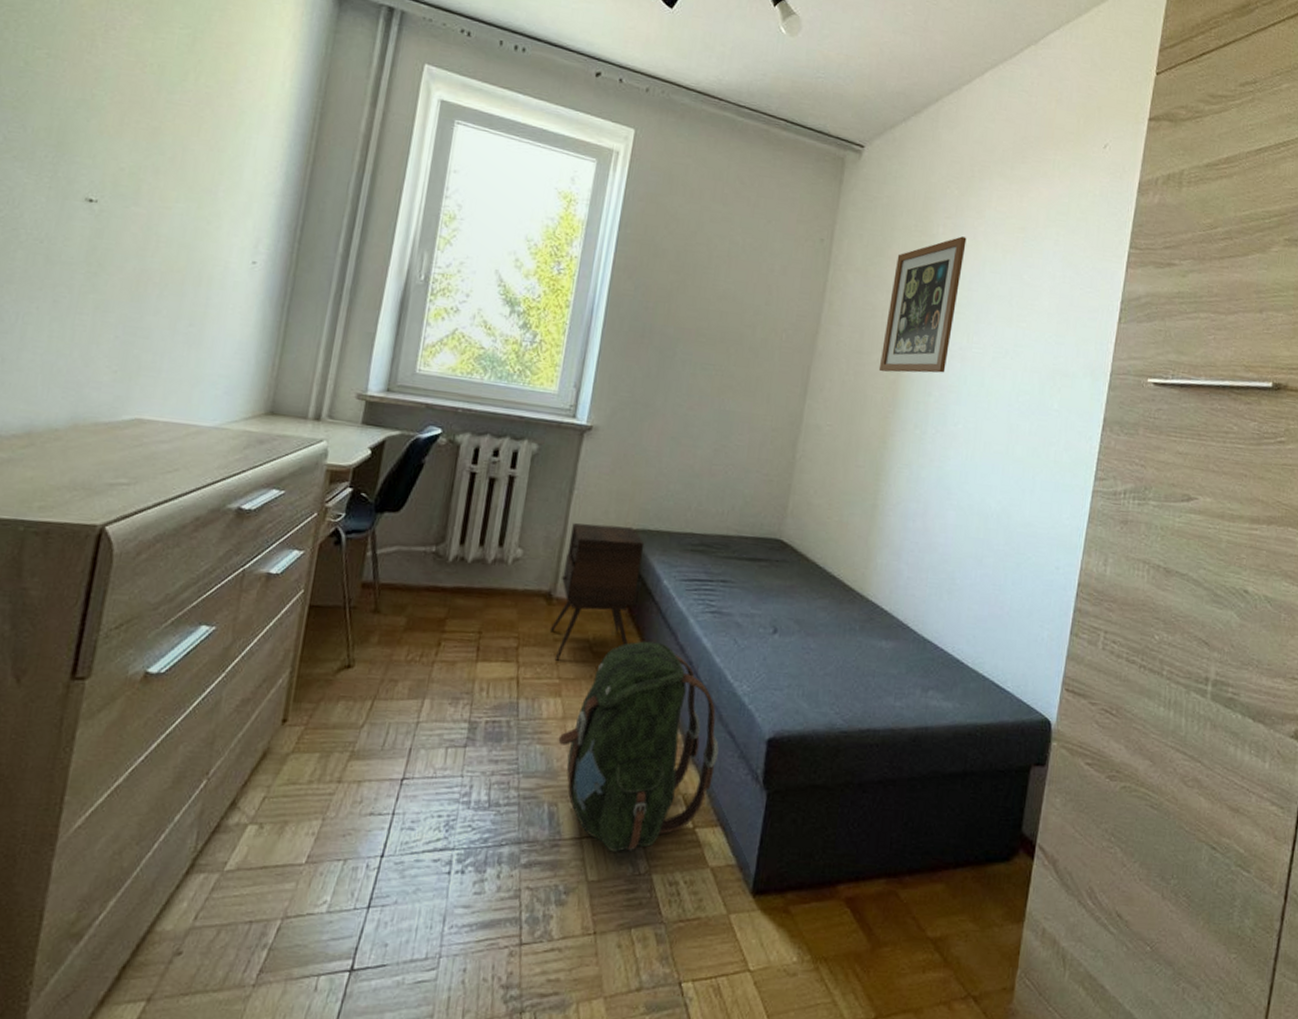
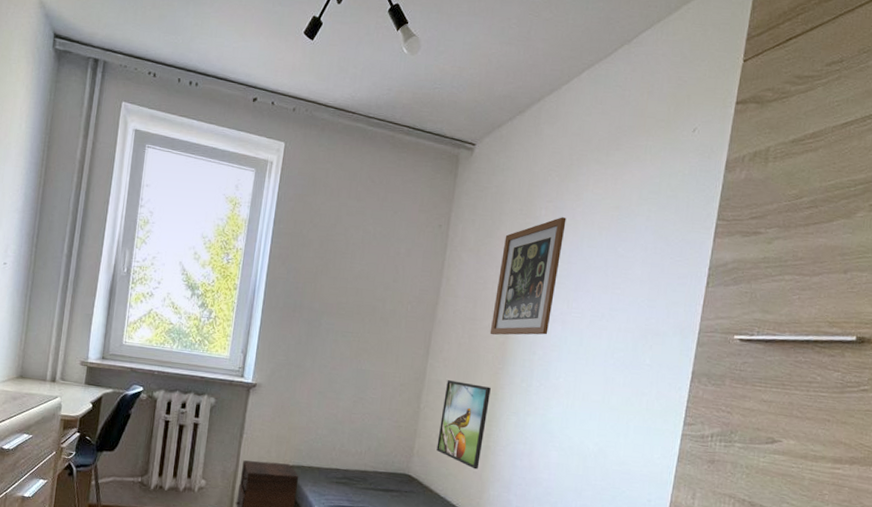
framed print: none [814,425,879,533] -> present [436,380,491,470]

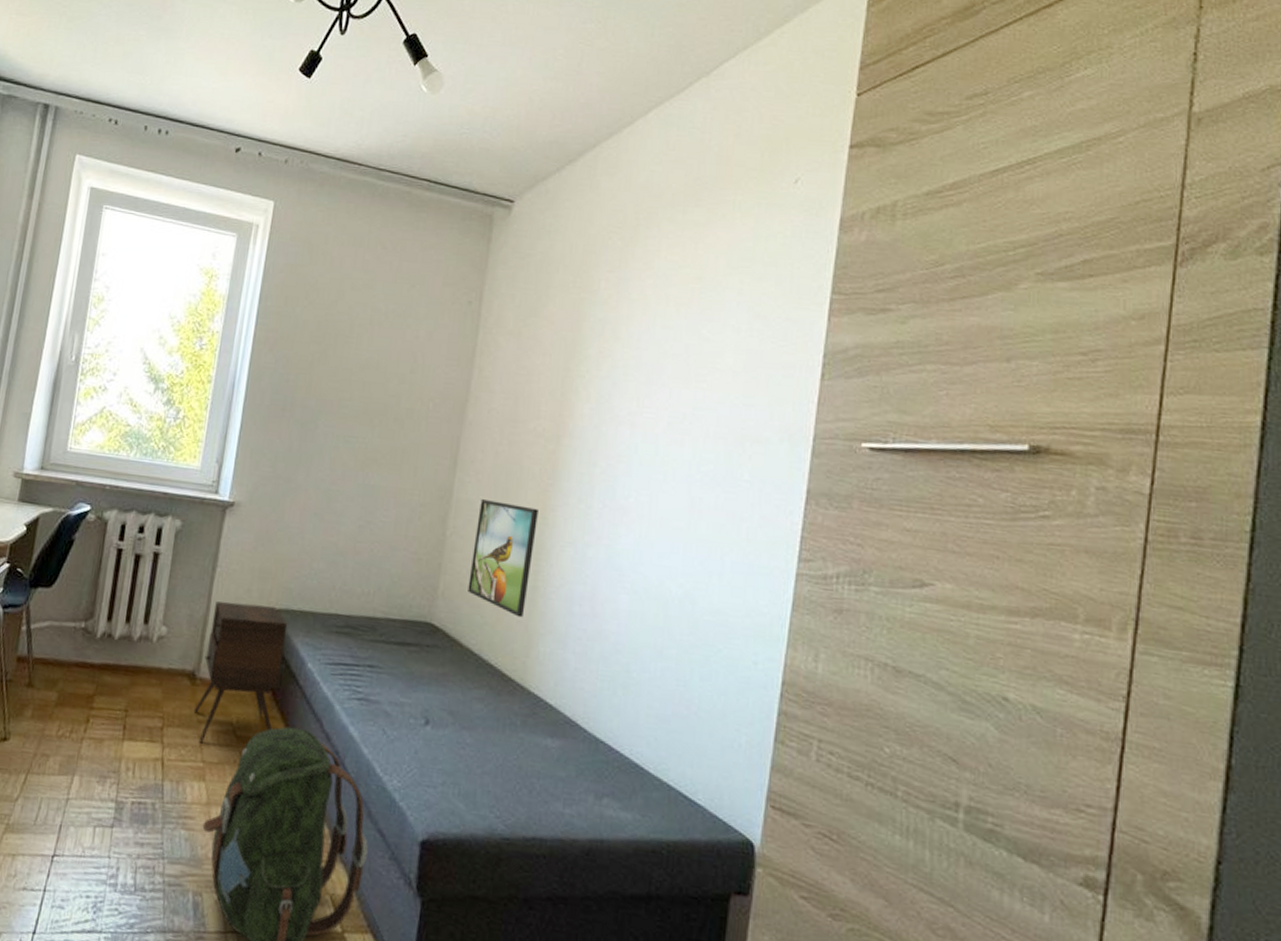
wall art: present [489,217,566,335] -> none [536,291,633,442]

